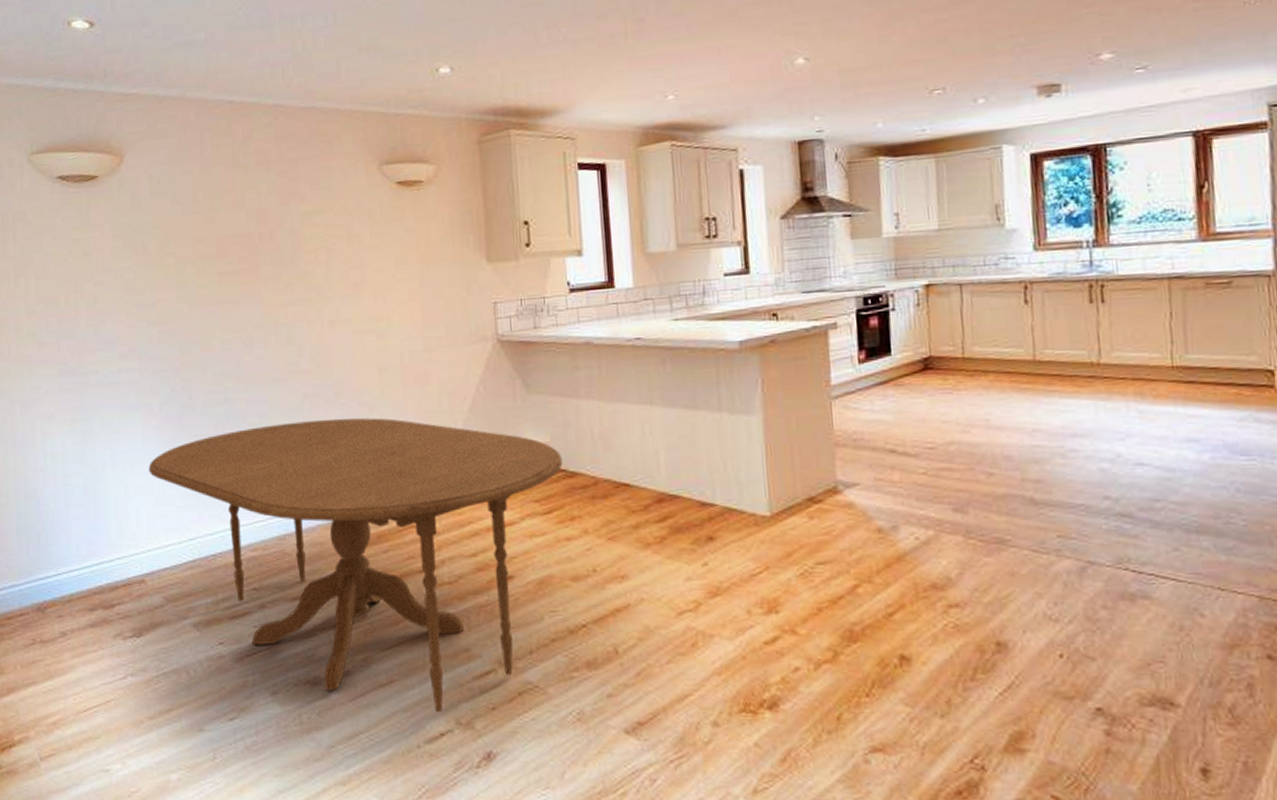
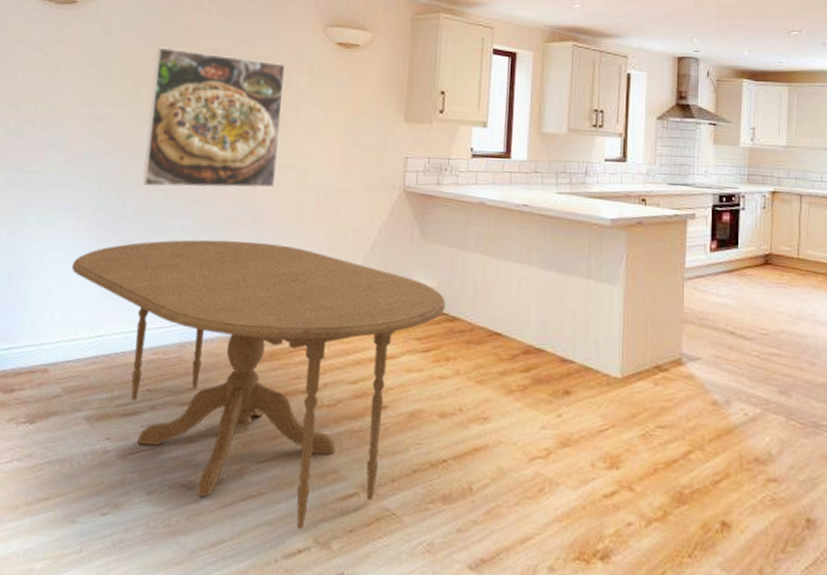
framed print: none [196,214,353,373] -> present [142,47,286,188]

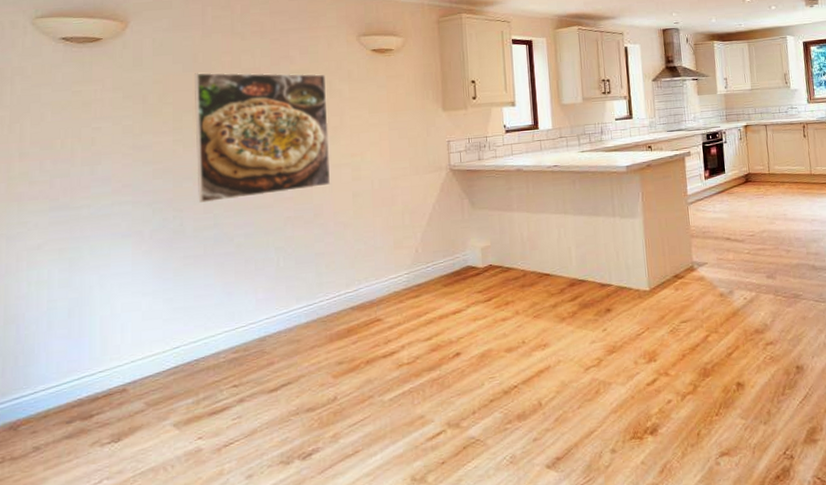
dining table: present [72,239,446,530] -> none [137,234,500,473]

